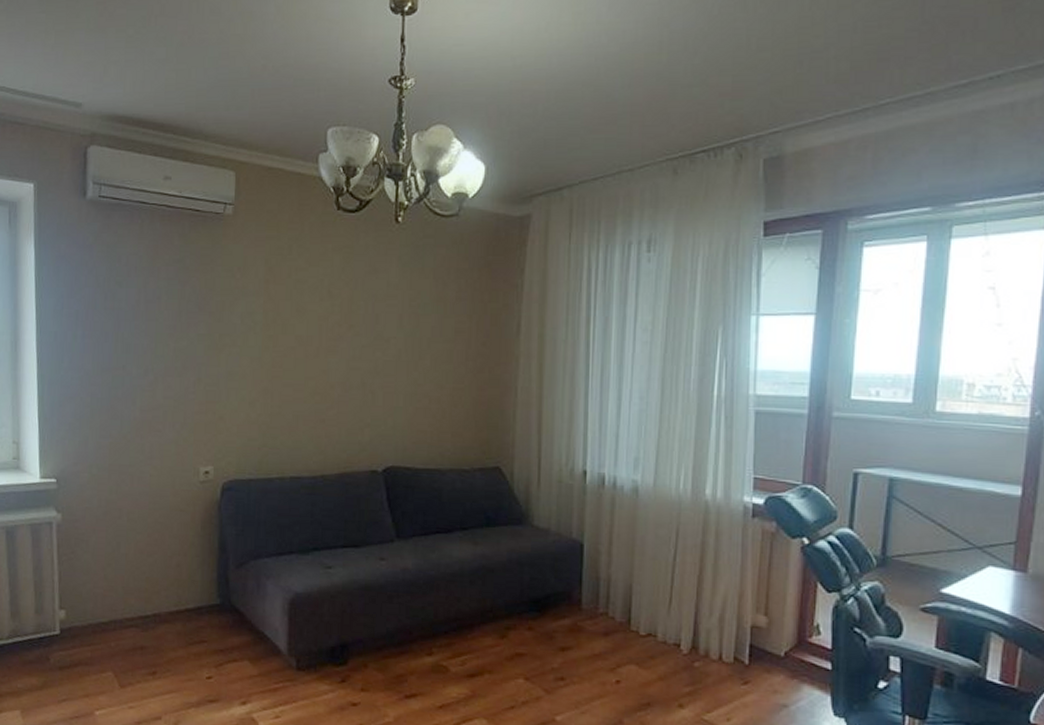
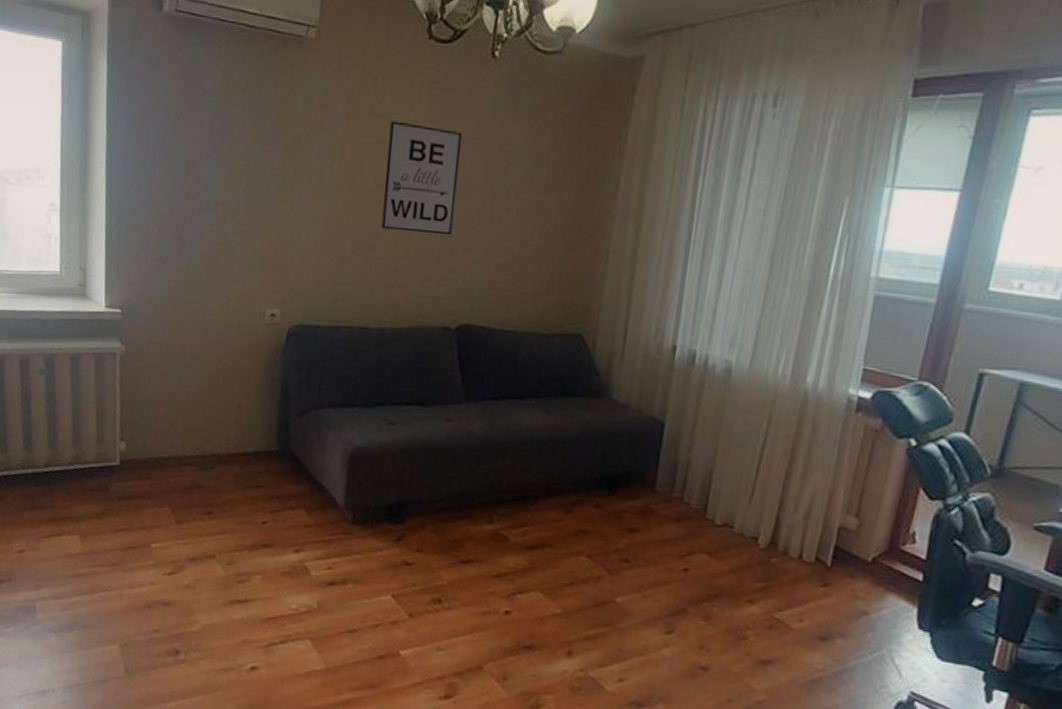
wall art: none [305,284,375,385] -> present [381,121,463,236]

